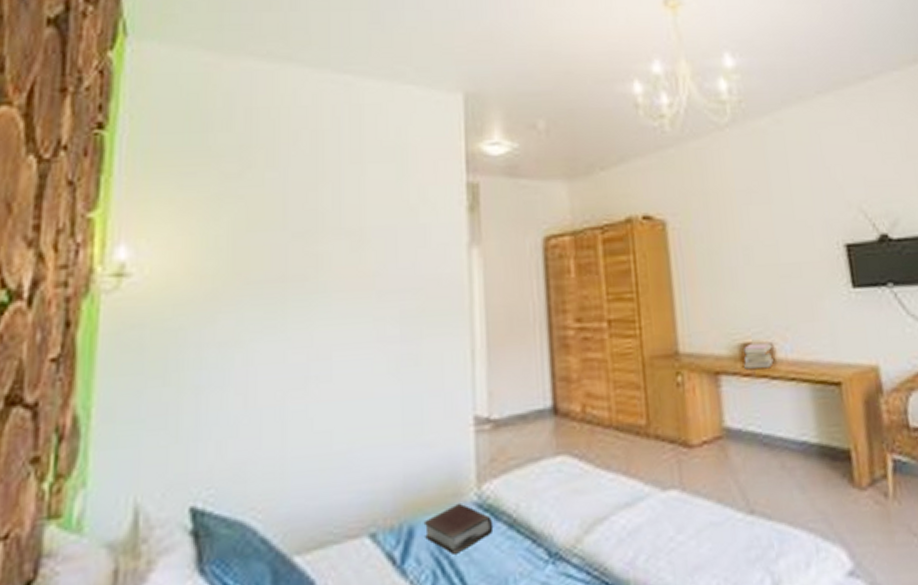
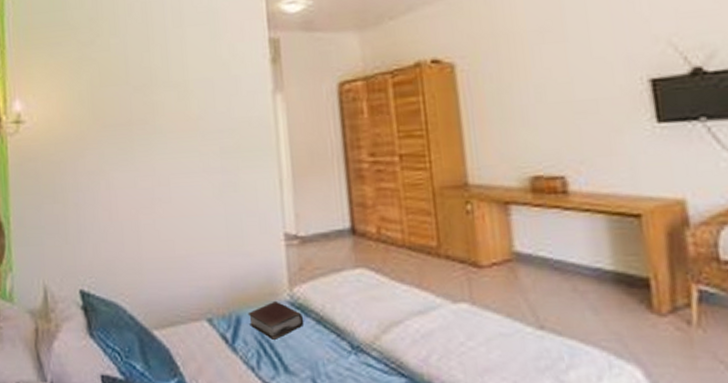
books: present [744,341,774,369] -> none [535,175,566,200]

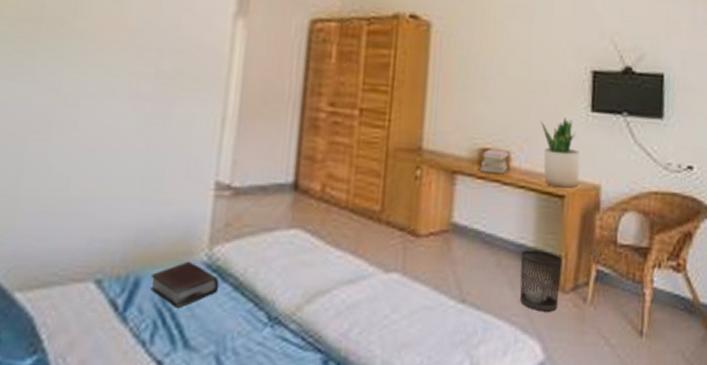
books: none [535,175,566,200] -> present [480,149,509,175]
planter: none [595,133,657,207] -> present [540,117,580,188]
waste bin: none [599,272,655,336] -> present [519,249,563,312]

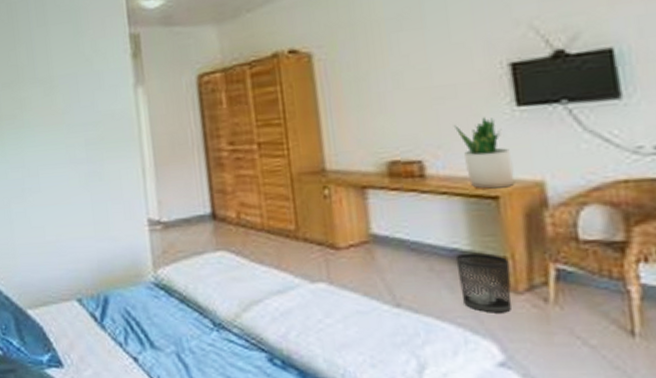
bible: present [150,261,220,308] -> none [114,282,169,318]
books: present [480,149,509,175] -> none [392,159,423,184]

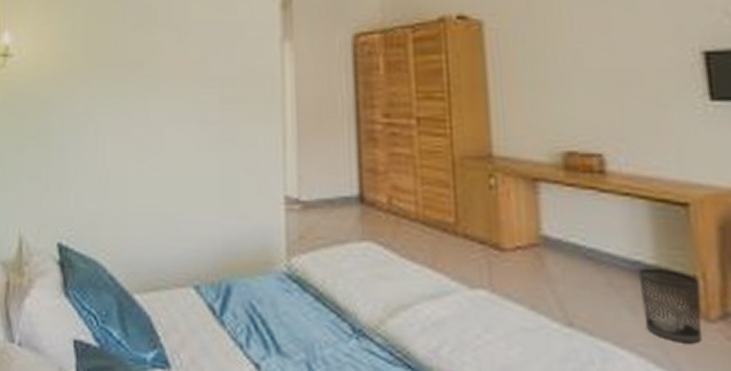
planter: present [453,117,515,189] -> none [638,110,707,194]

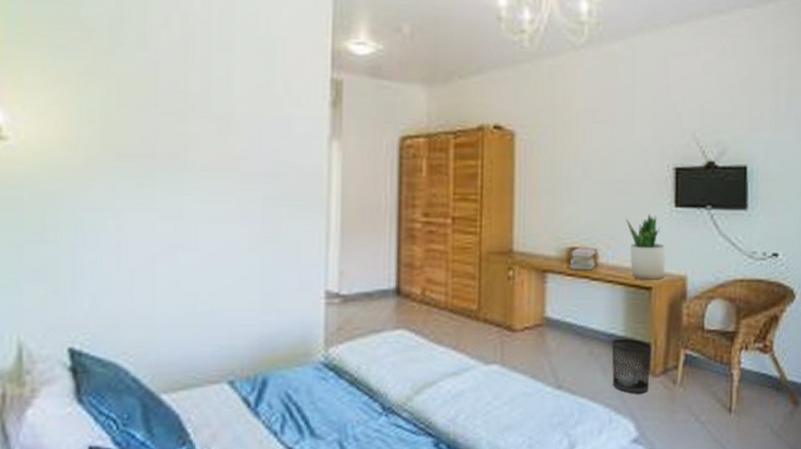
books: none [567,152,604,180] -> present [569,248,596,271]
planter: none [638,110,707,194] -> present [625,214,666,280]

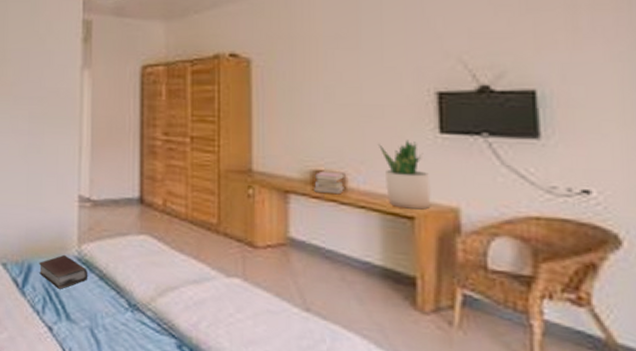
bible: none [276,361,337,402] -> present [38,254,88,289]
waste bin: present [611,338,652,394] -> none [367,267,418,331]

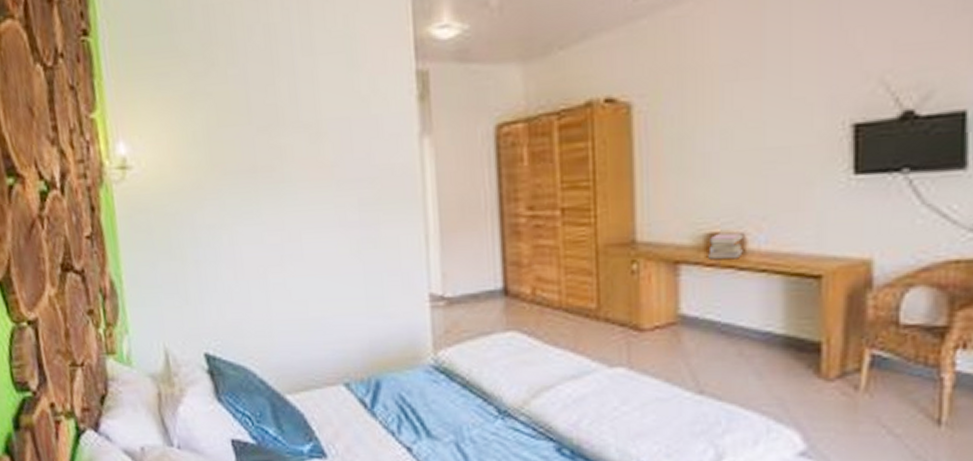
bible: present [38,254,88,289] -> none [388,364,449,404]
planter: present [377,140,431,210] -> none [782,186,841,267]

